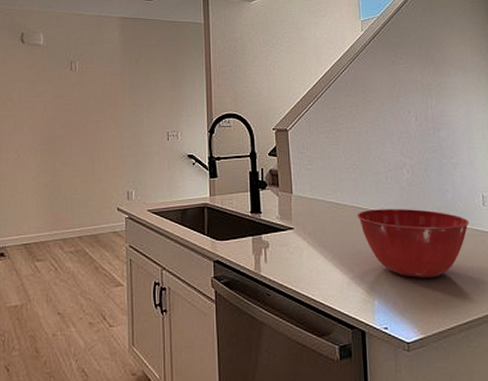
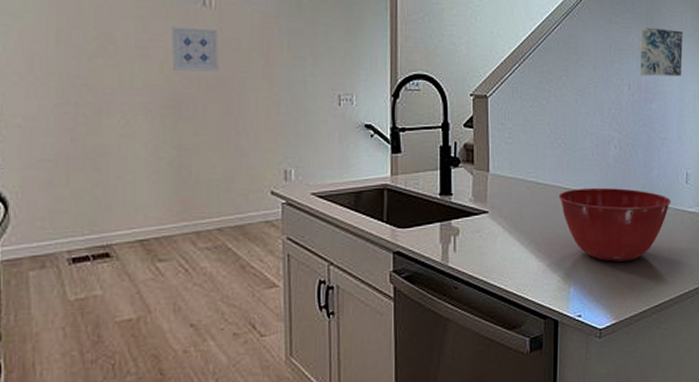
wall art: none [49,86,81,117] -> present [171,26,219,72]
wall art: none [423,66,467,108] -> present [640,27,683,77]

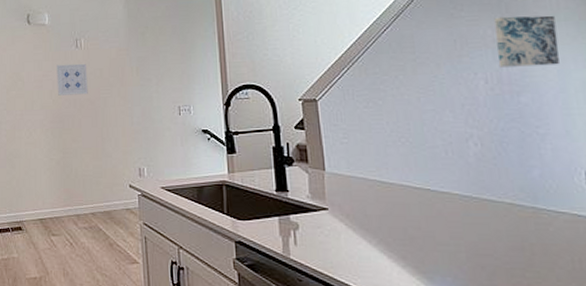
mixing bowl: present [558,188,672,262] -> none [407,188,567,271]

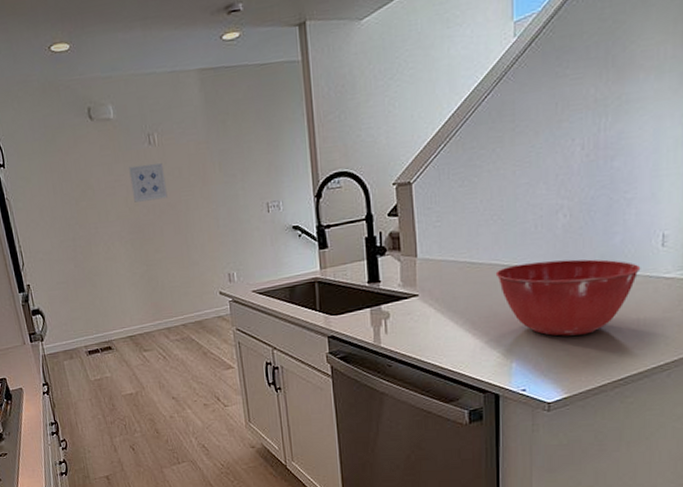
mixing bowl: none [407,188,567,271] -> present [495,259,641,336]
wall art: present [494,15,560,67] -> none [597,67,660,131]

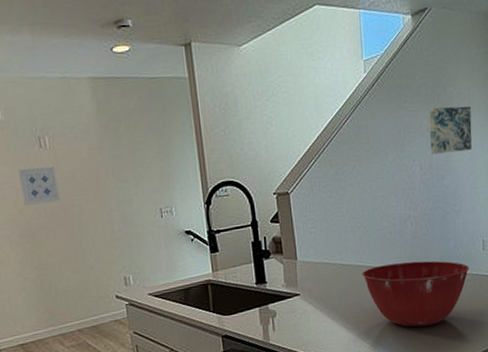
wall art: none [597,67,660,131] -> present [429,106,472,154]

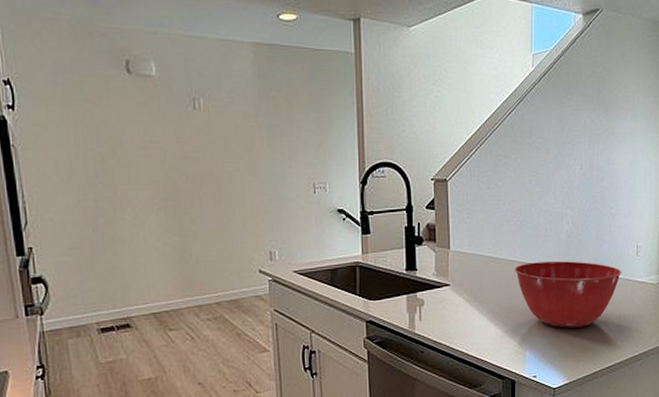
wall art: present [18,165,60,205] -> none [168,129,210,167]
wall art: present [429,106,472,154] -> none [591,108,634,155]

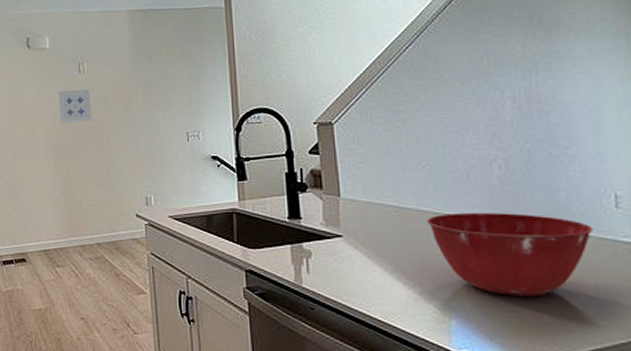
wall art: none [168,129,210,167] -> present [58,88,92,123]

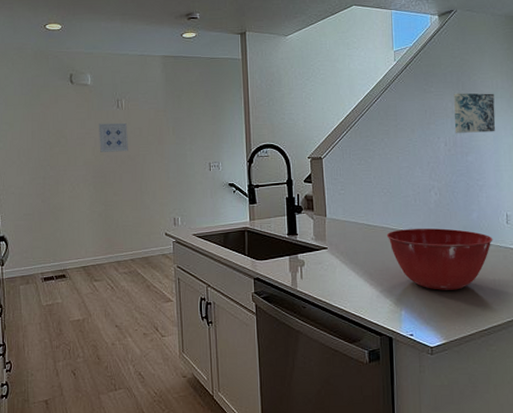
wall art: none [525,28,594,85] -> present [454,93,496,133]

